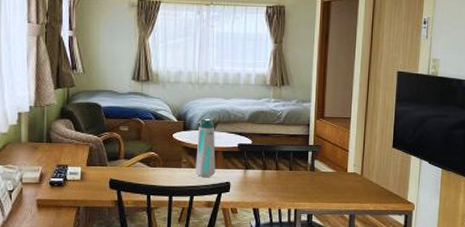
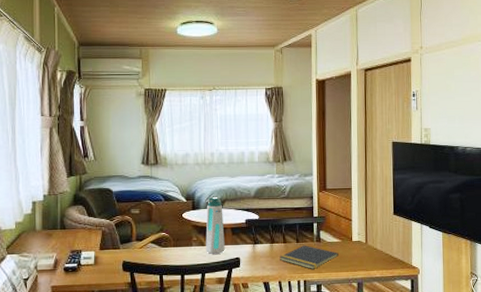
notepad: none [270,173,332,198] -> present [279,245,338,269]

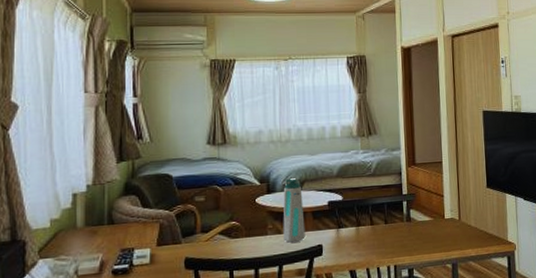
notepad: present [279,245,338,269] -> none [366,226,431,253]

